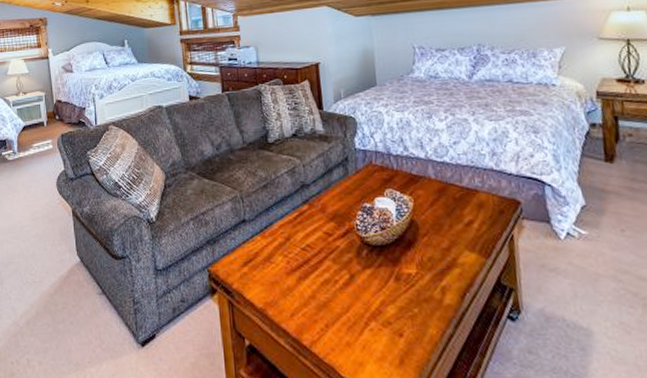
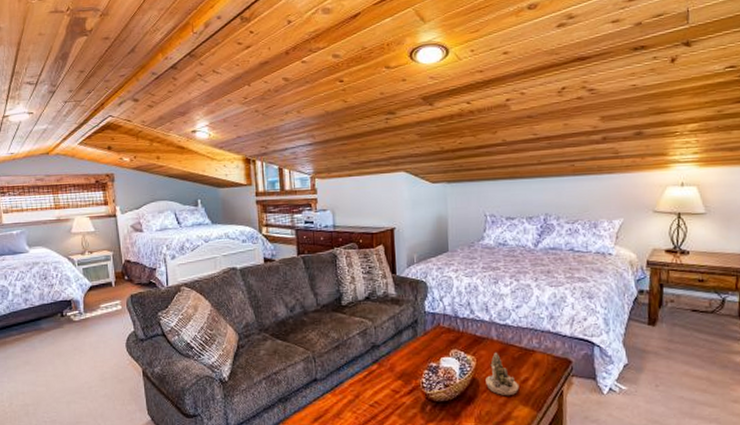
succulent planter: none [425,193,464,241] -> present [486,353,520,396]

